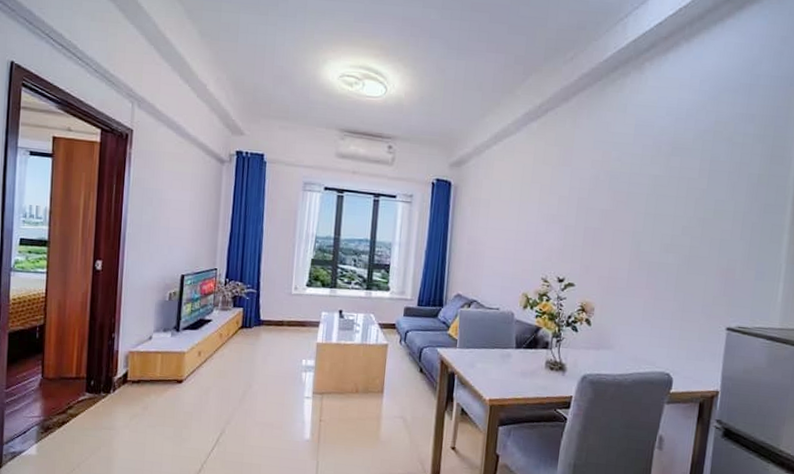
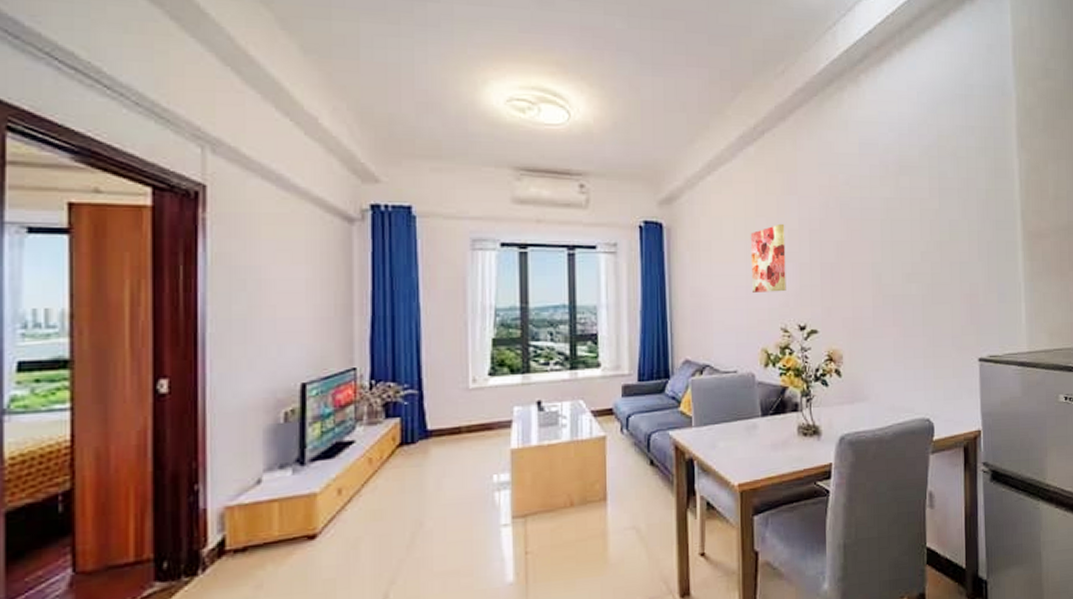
wall art: none [521,190,557,248] -> present [750,223,786,293]

